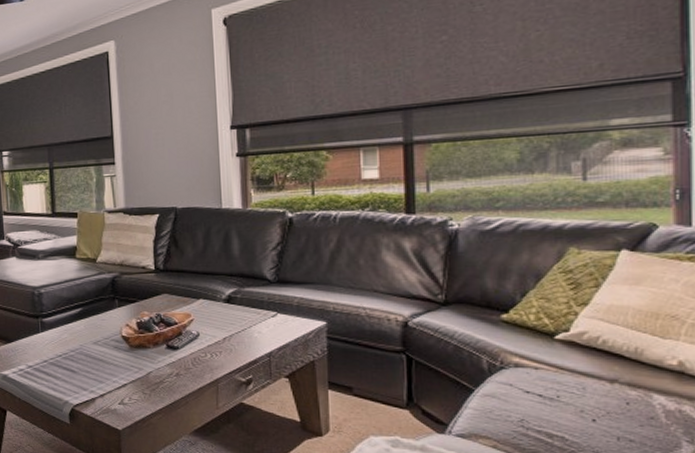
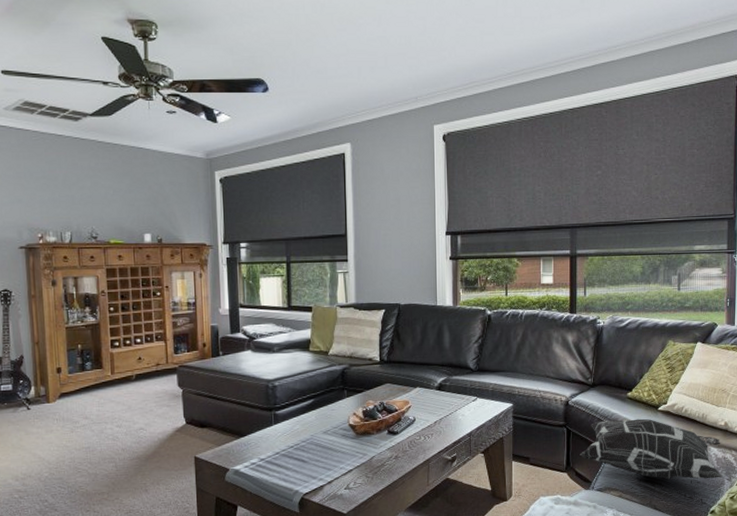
decorative pillow: none [427,349,677,439] -> present [580,418,723,480]

